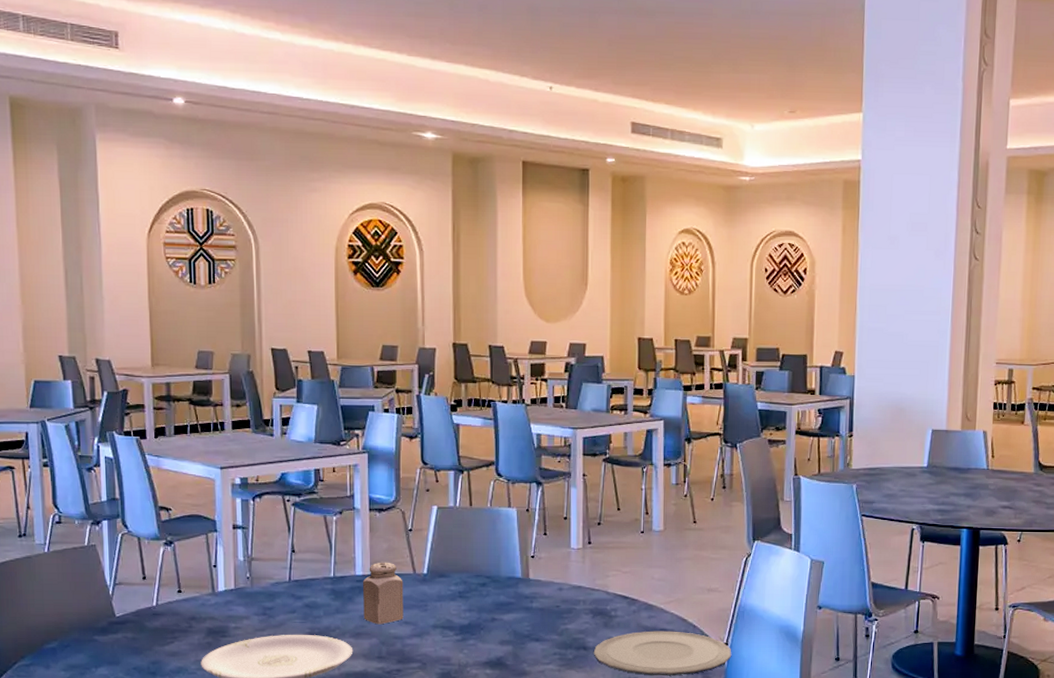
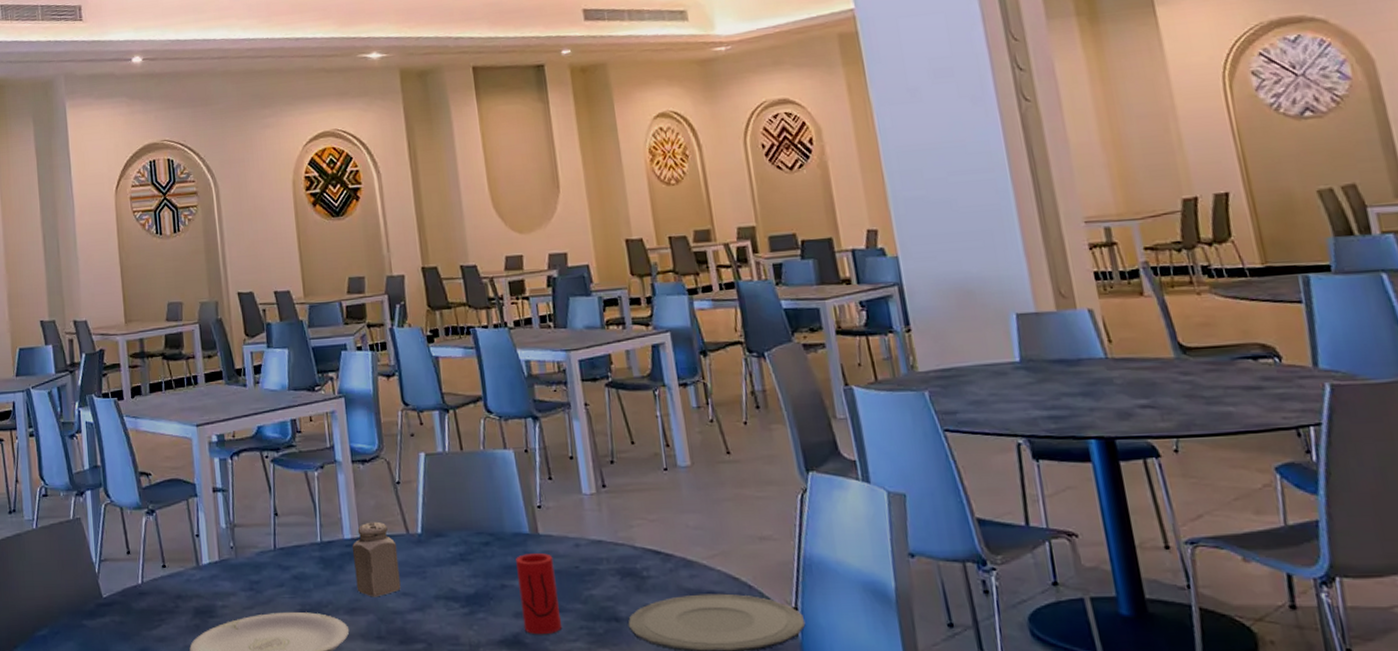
cup: none [507,594,539,659] -> present [516,553,563,635]

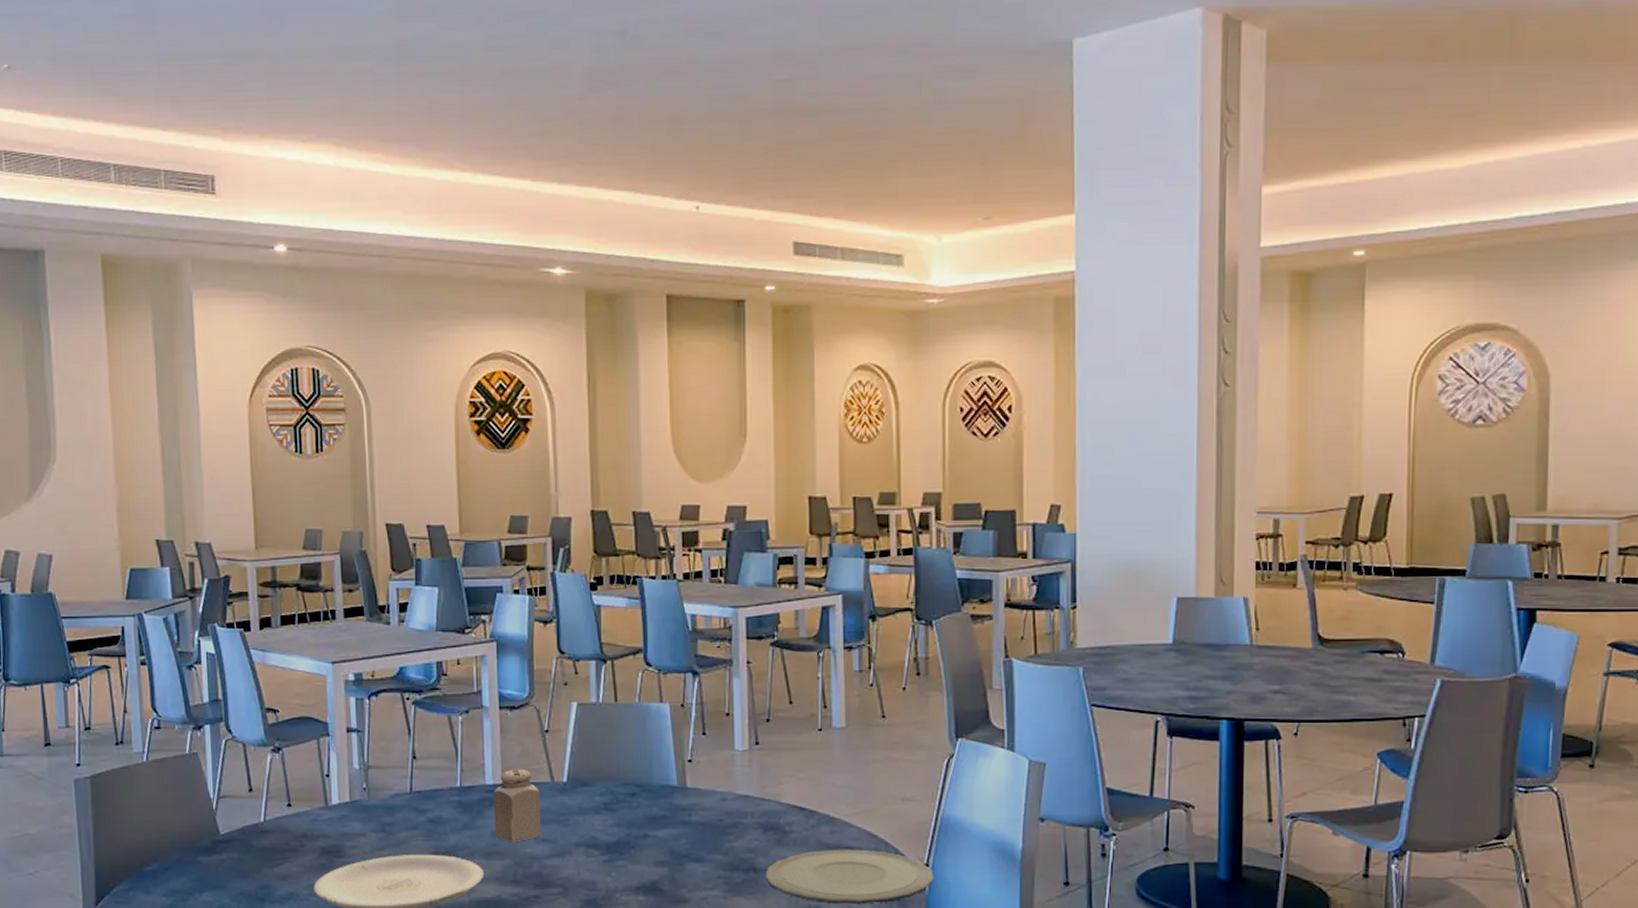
cup: present [516,553,563,635] -> none [661,806,701,883]

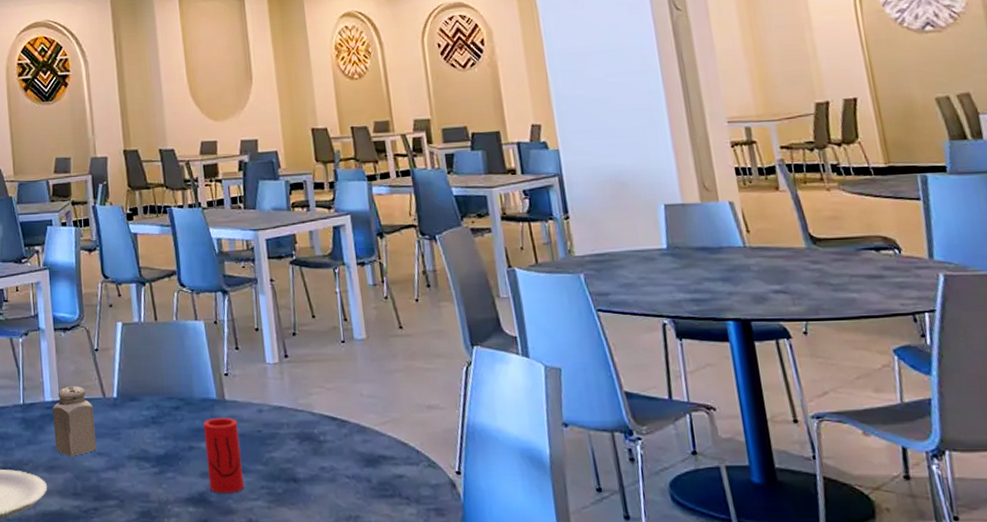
cup: none [661,806,701,883] -> present [203,418,245,494]
plate: present [765,849,934,903] -> none [305,457,468,512]

